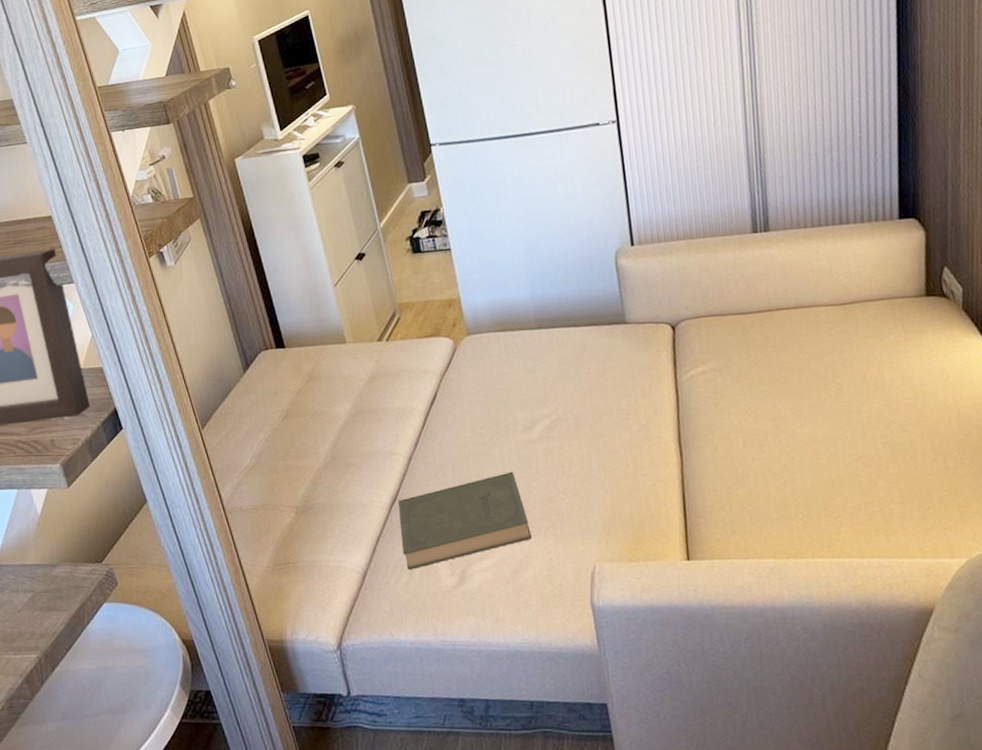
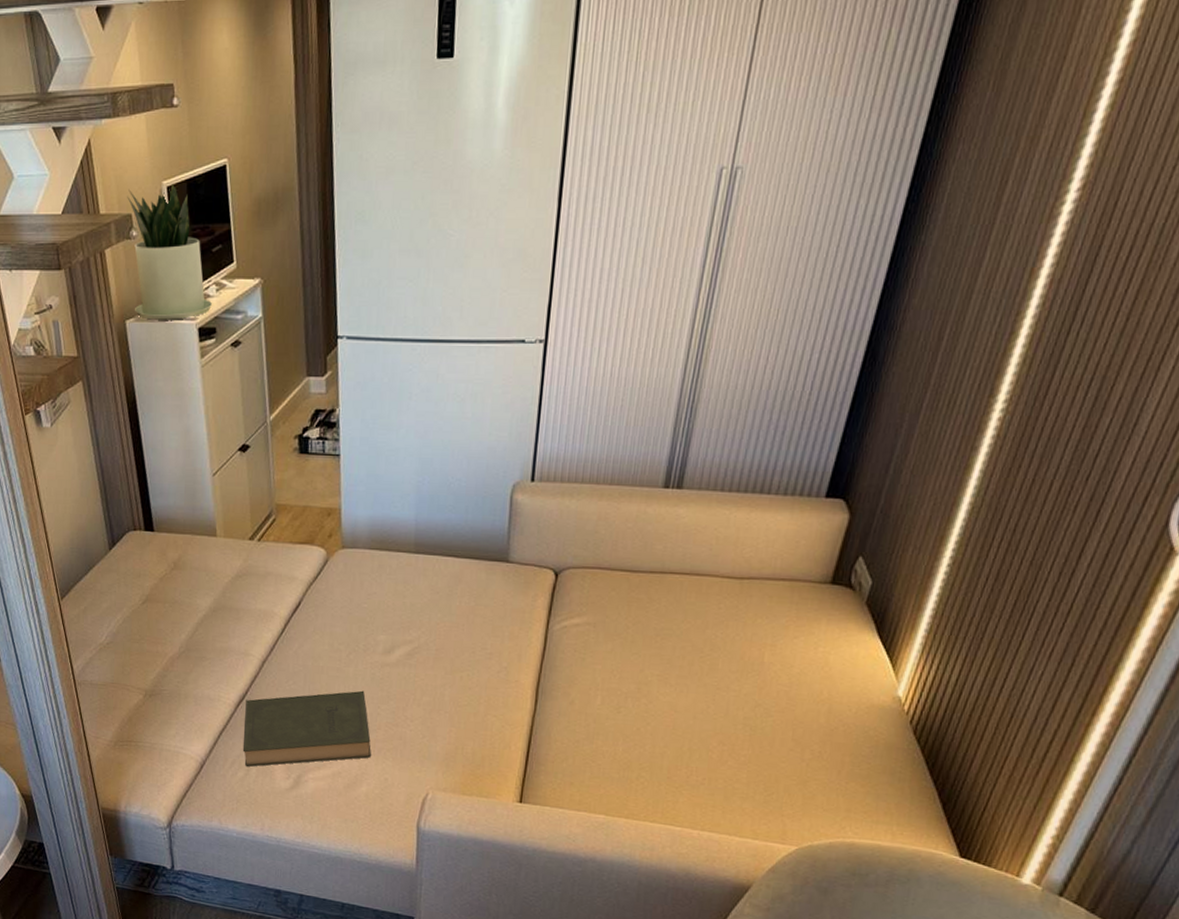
planter: none [223,37,313,155] -> present [127,184,213,320]

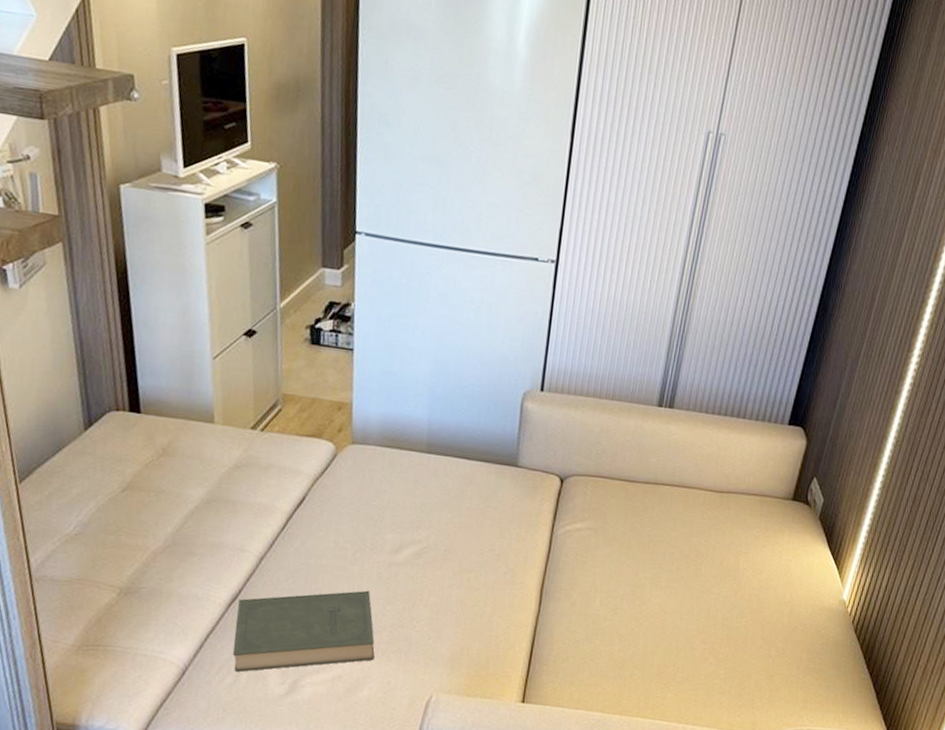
planter: present [127,184,213,320] -> none [129,48,223,193]

